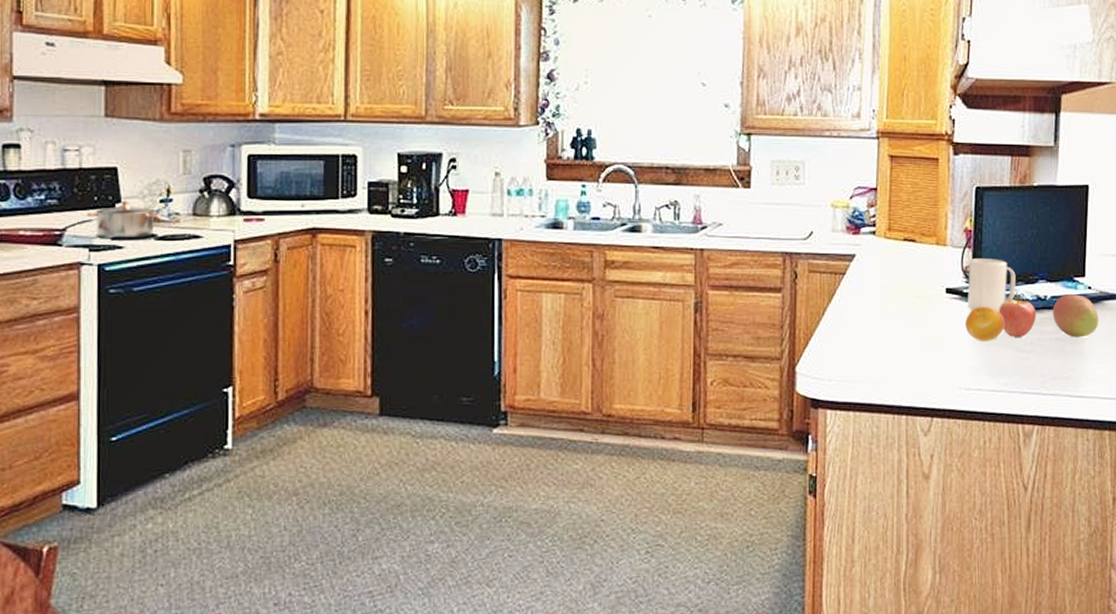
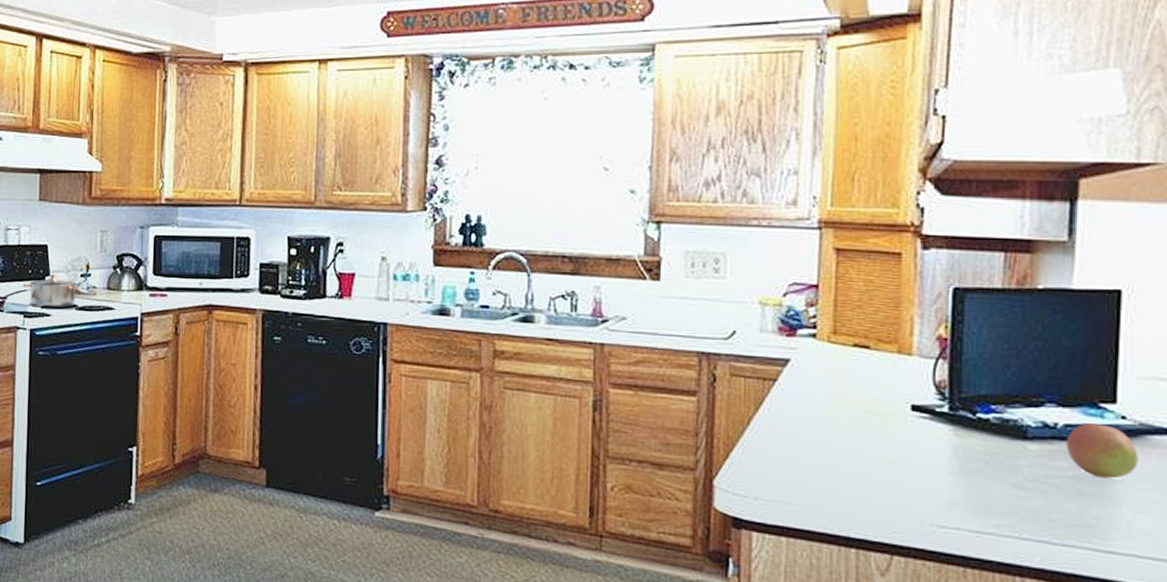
fruit: present [965,306,1005,343] -> none [939,429,995,473]
mug: present [968,259,1016,313] -> none [942,372,1011,439]
fruit: present [999,291,1036,338] -> none [986,414,1042,472]

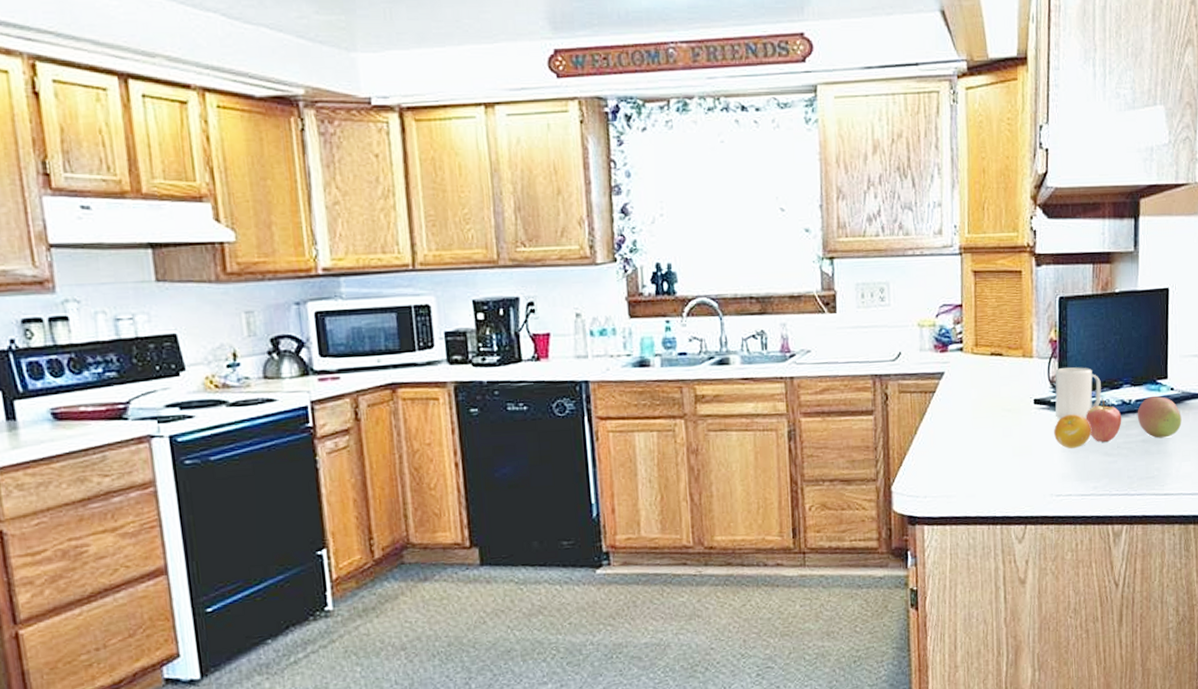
cooking pot: present [23,274,84,309] -> none [150,368,233,410]
fruit: none [939,429,995,473] -> present [1054,414,1092,450]
mug: none [942,372,1011,439] -> present [1055,367,1101,420]
fruit: none [986,414,1042,472] -> present [1085,397,1122,443]

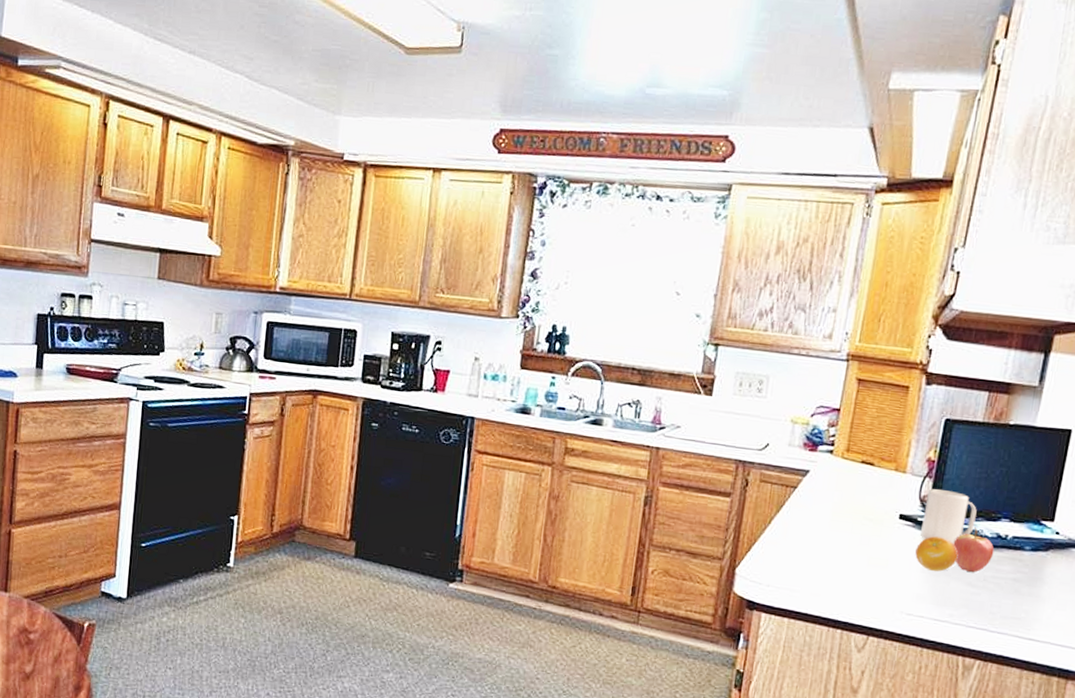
fruit: present [1137,395,1182,439] -> none [1011,536,1064,582]

